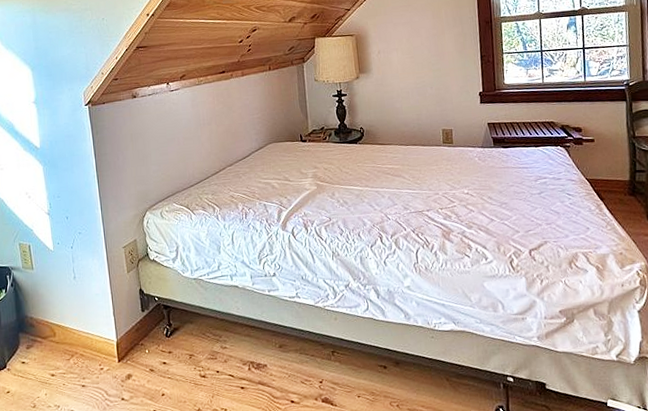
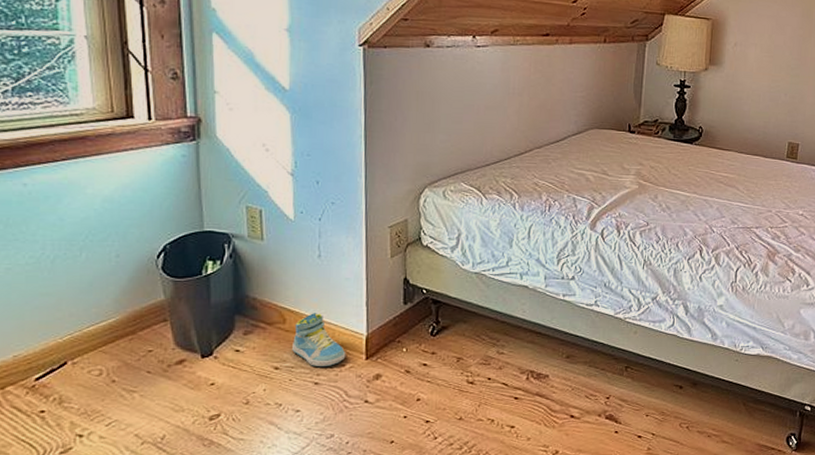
sneaker: none [62,325,103,371] -> present [292,313,346,366]

